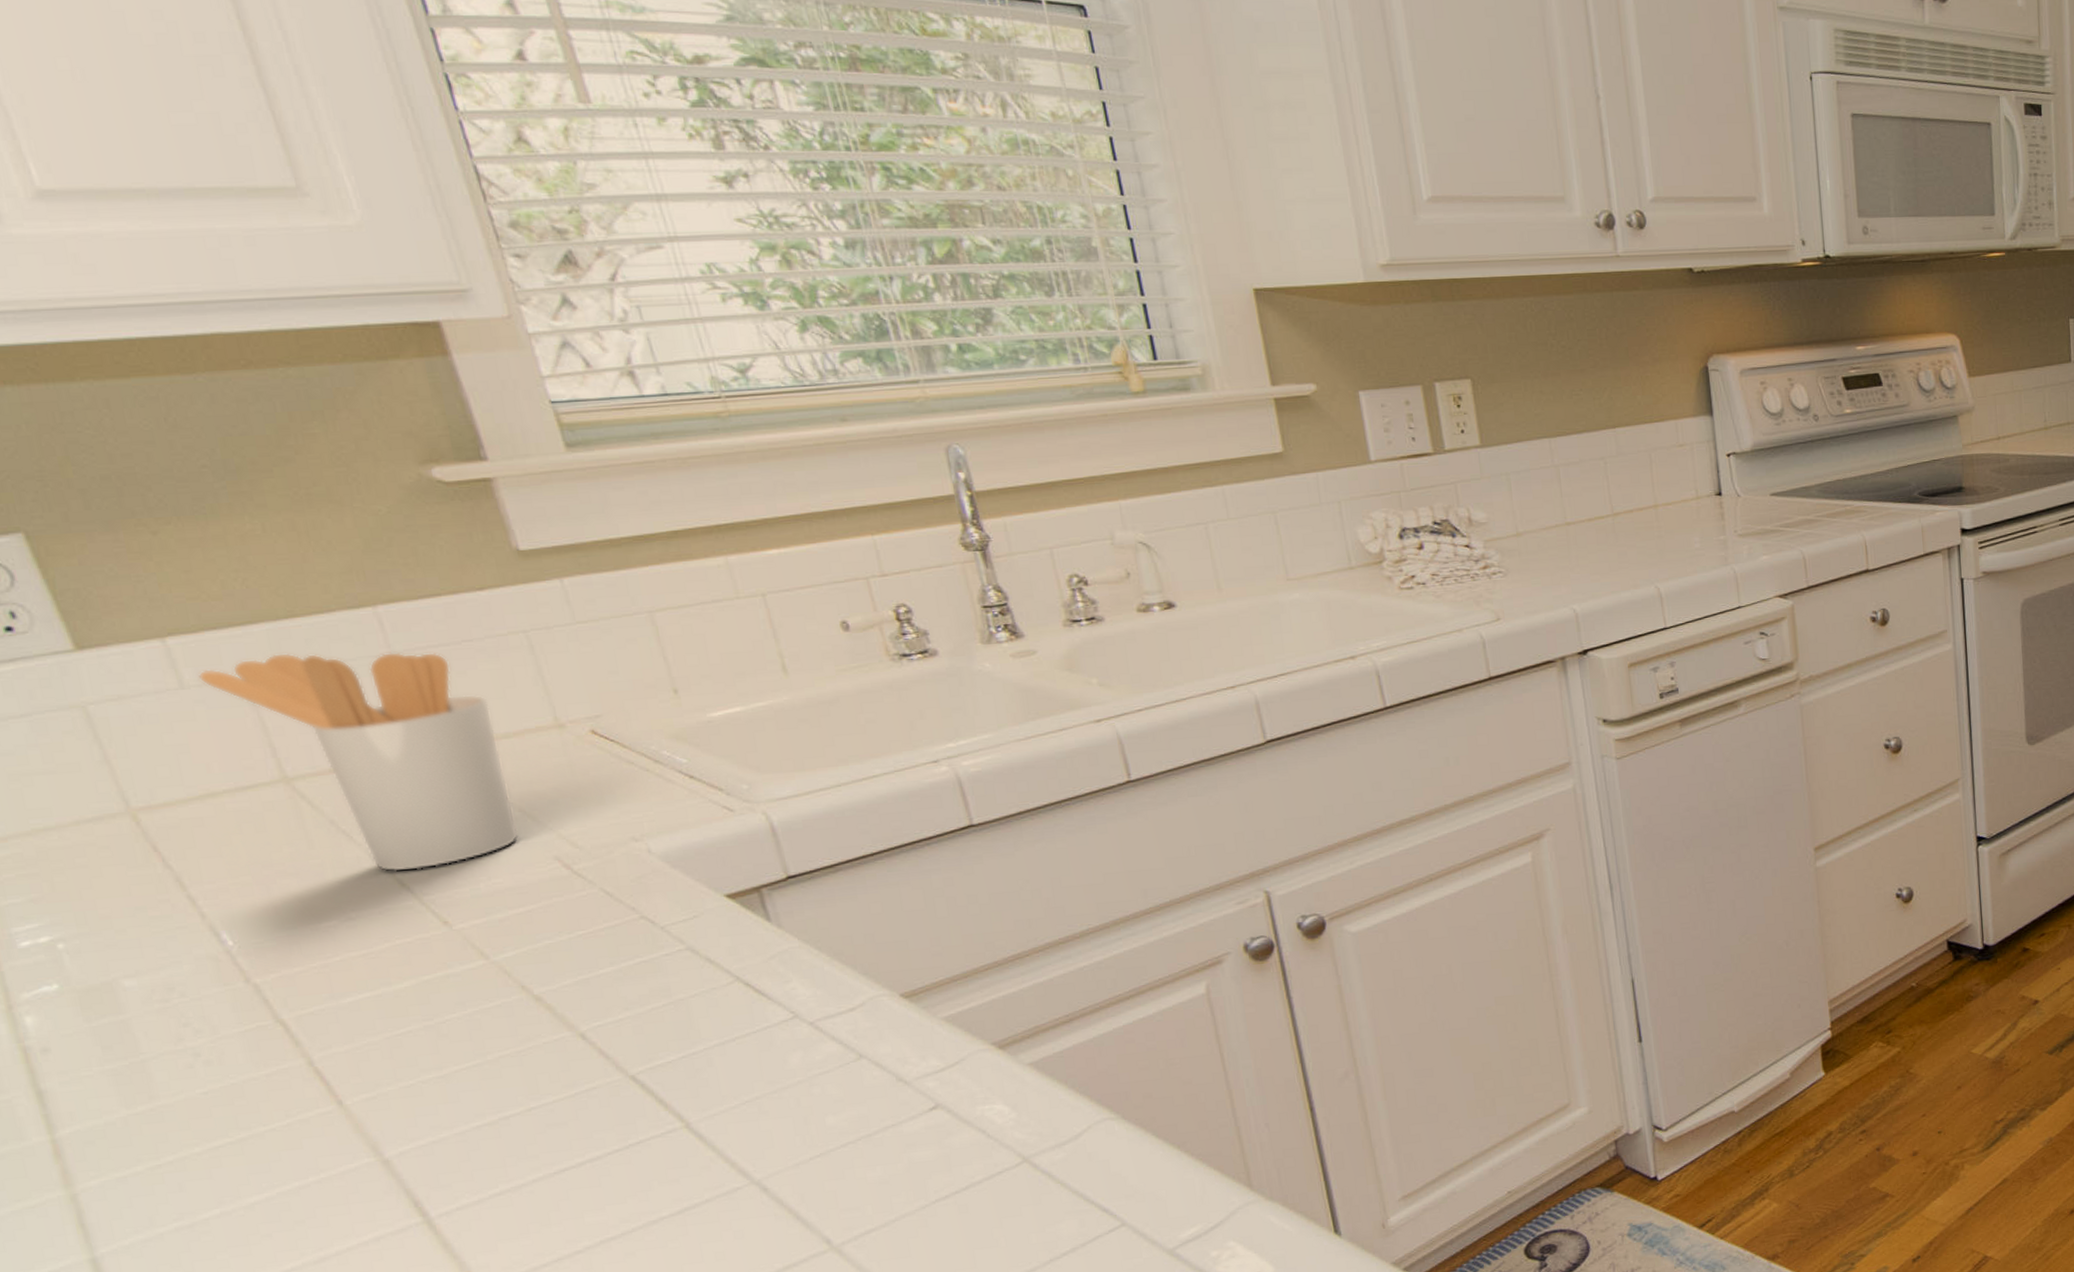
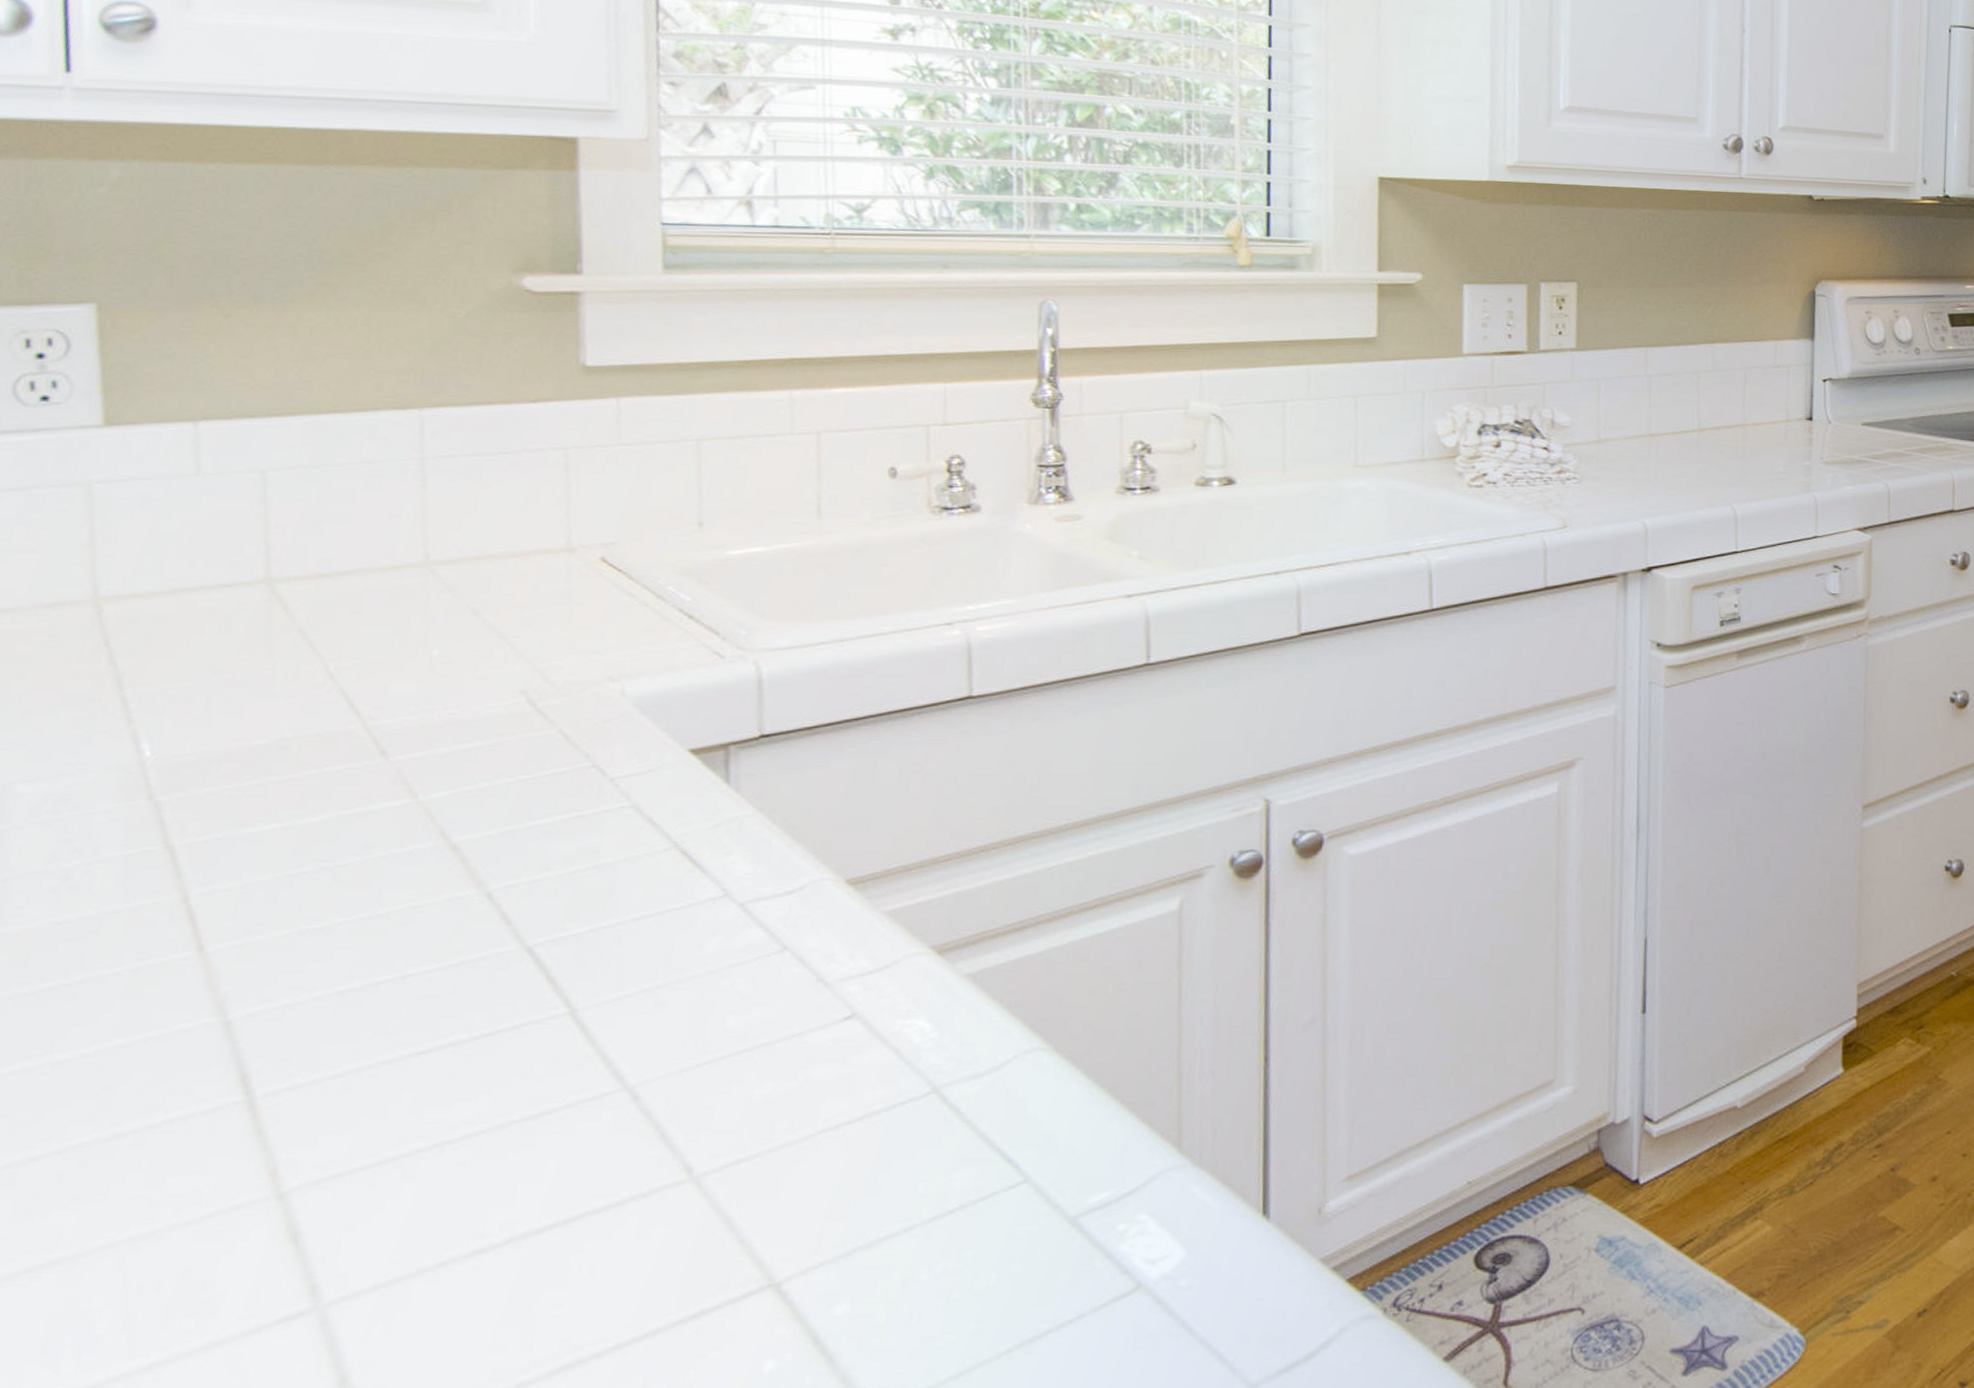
utensil holder: present [198,651,519,872] -> none [217,447,505,691]

